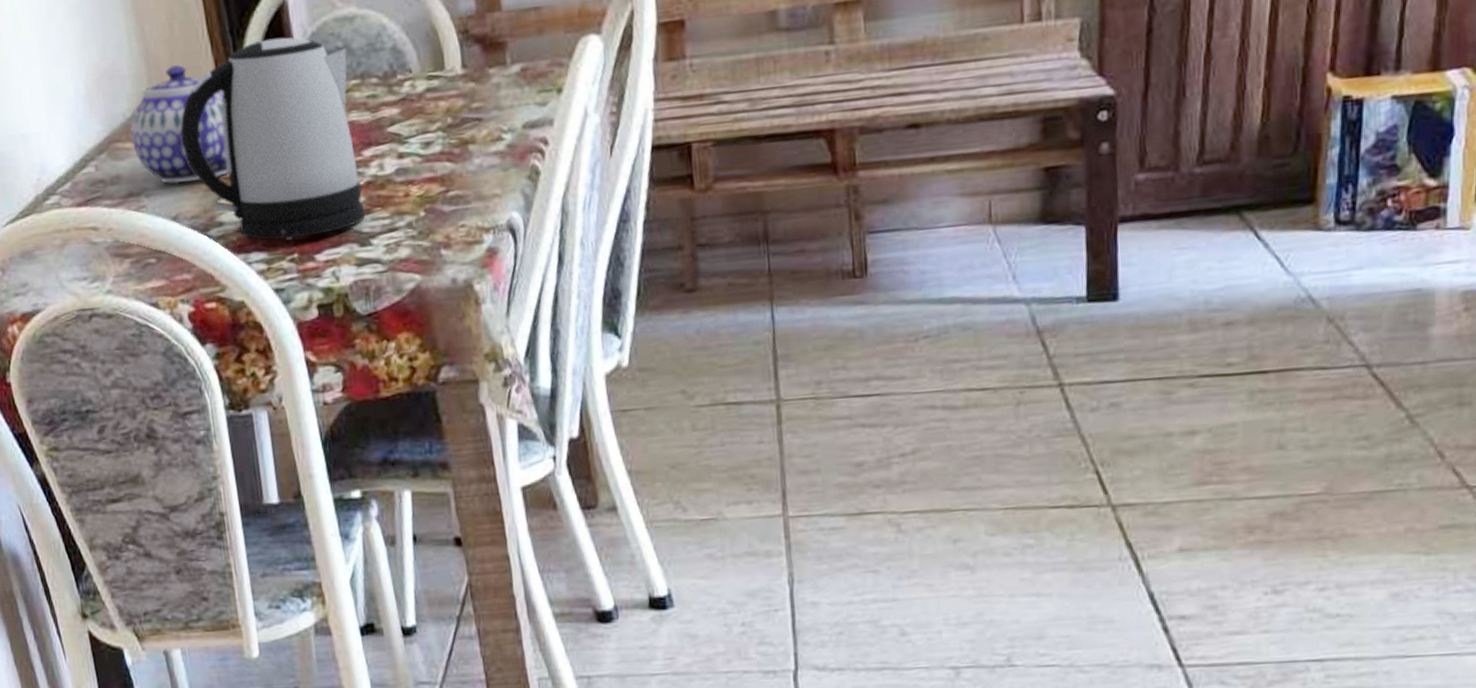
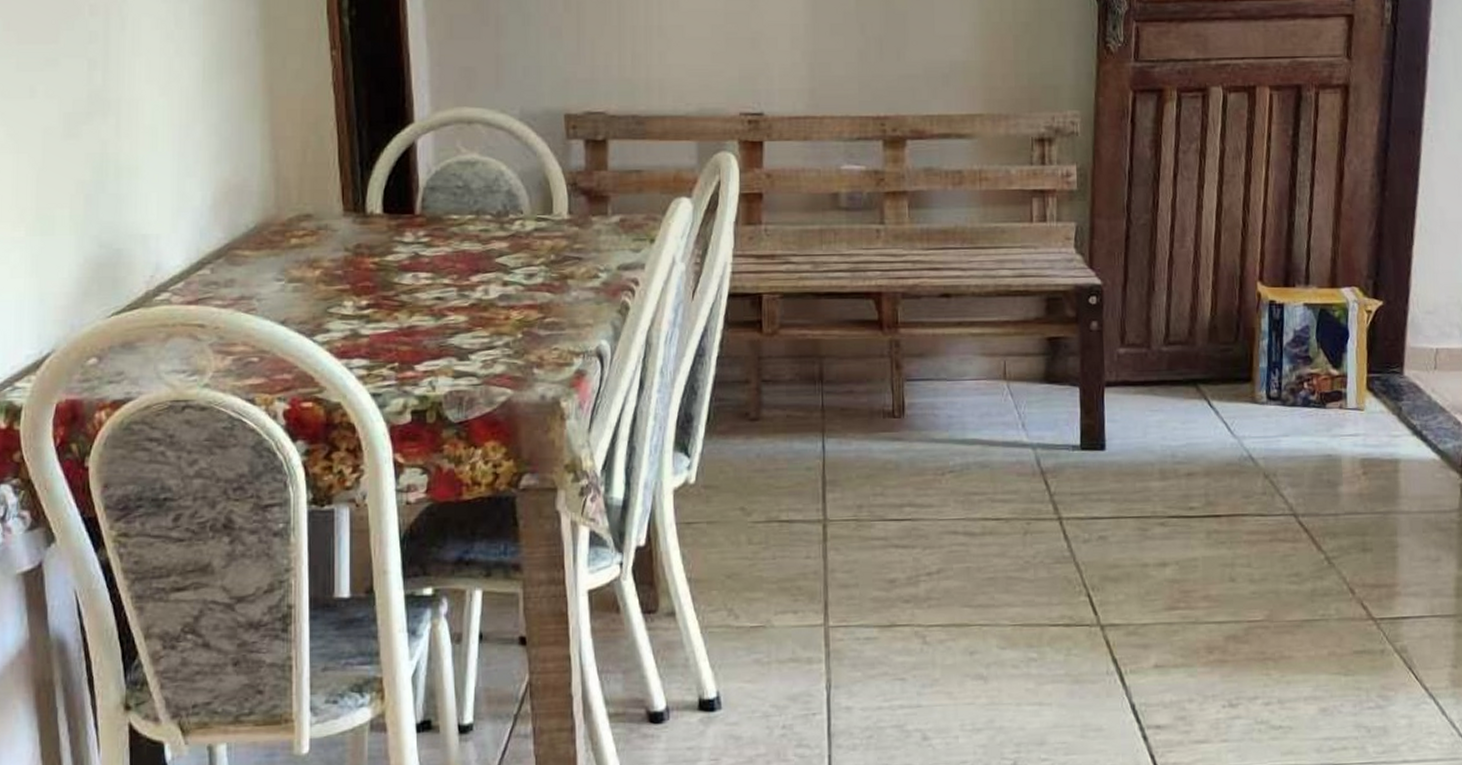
teapot: present [130,65,229,184] -> none [251,187,346,291]
kettle: present [180,37,366,240] -> none [299,173,467,349]

